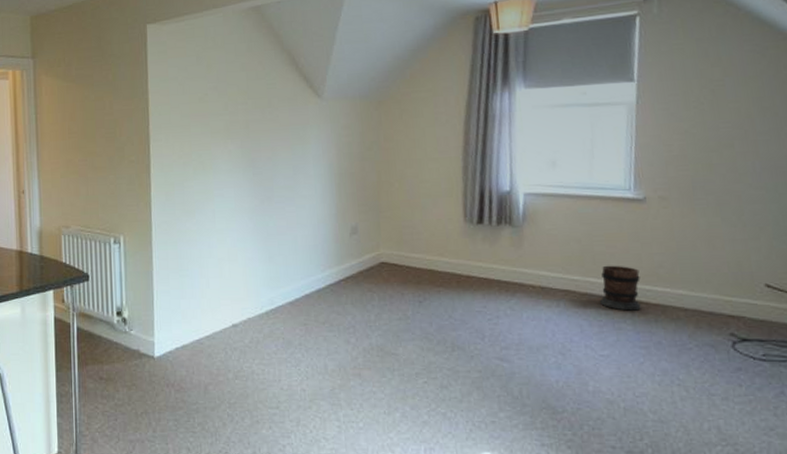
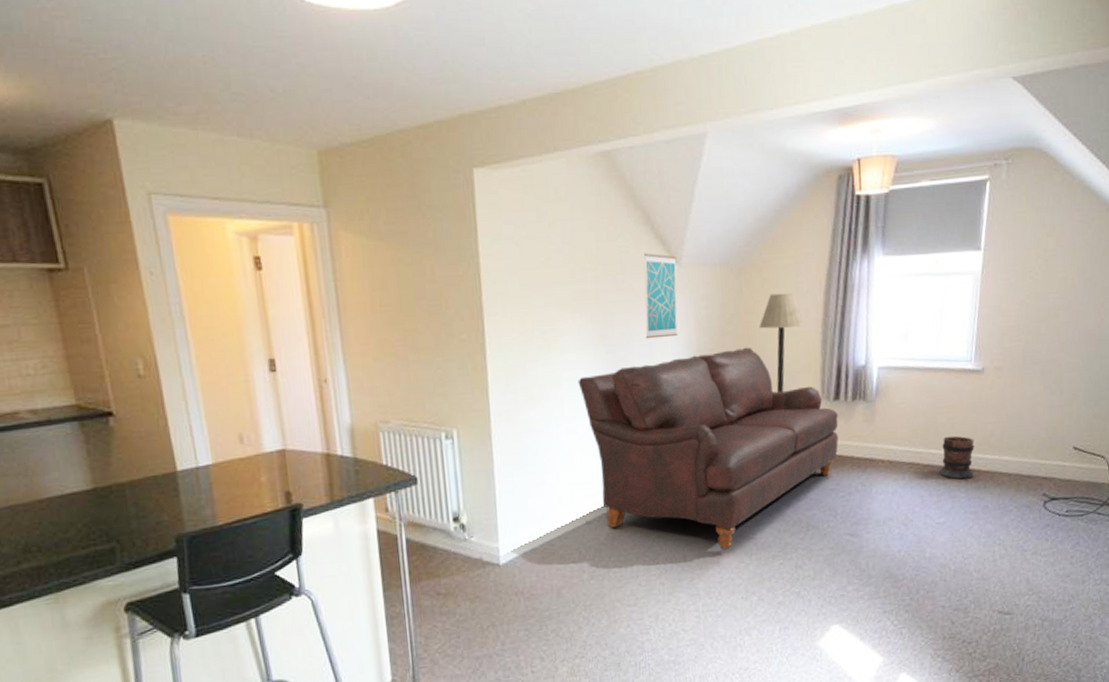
sofa: none [228,171,484,362] -> present [578,347,839,550]
wall art: none [289,88,320,163] -> present [644,253,678,339]
floor lamp: none [398,122,445,214] -> present [758,292,805,392]

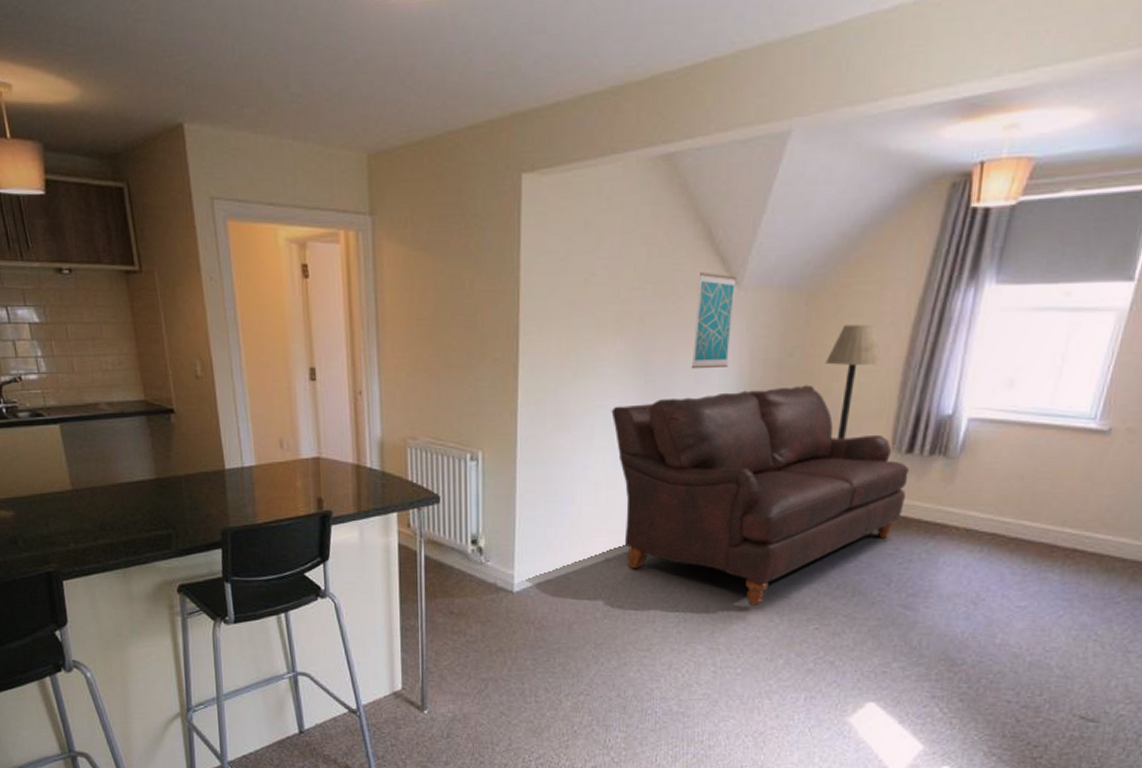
wooden barrel: present [939,435,975,480] -> none [1028,507,1083,559]

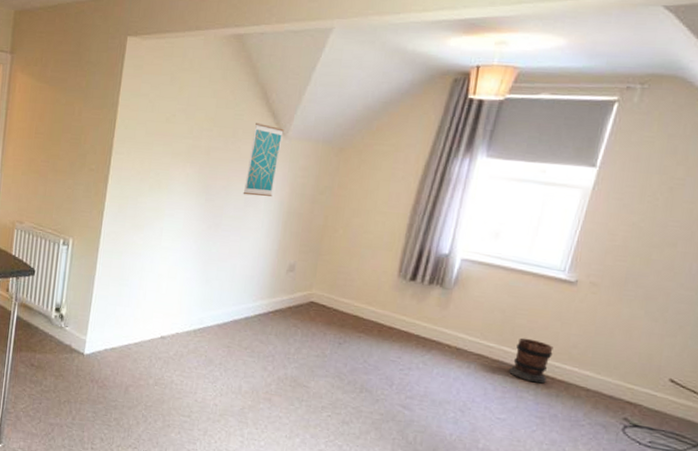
sofa: present [611,385,909,605] -> none [177,215,412,390]
floor lamp: present [825,324,882,439] -> none [348,175,394,263]
wooden barrel: none [1028,507,1083,559] -> present [508,338,554,384]

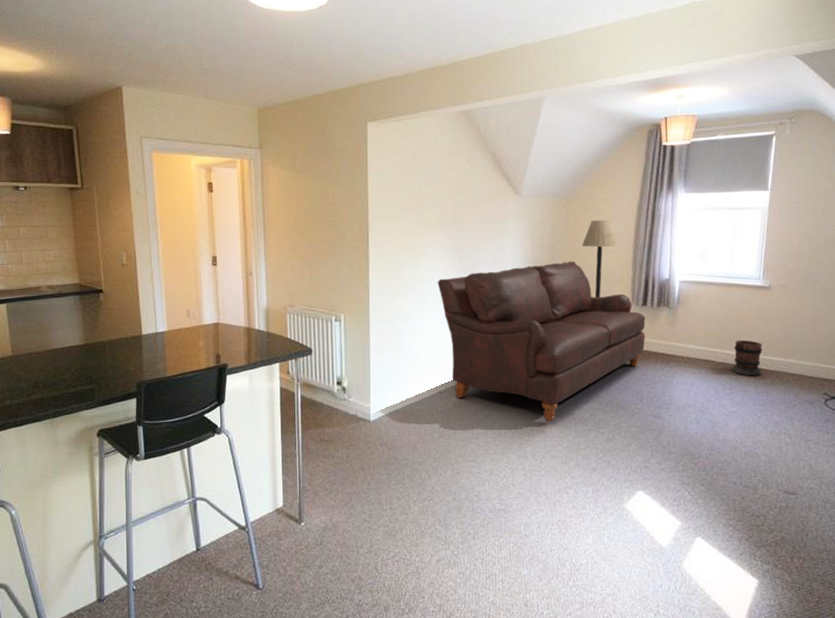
sofa: none [177,215,412,390] -> present [437,261,646,421]
wall art: present [243,122,284,197] -> none [491,186,518,252]
floor lamp: none [348,175,394,263] -> present [581,219,619,298]

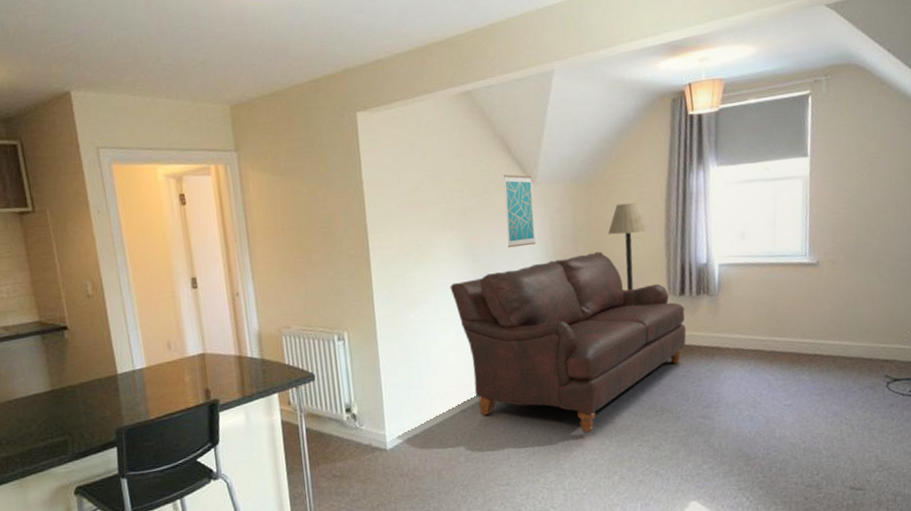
wall art: none [491,186,518,252] -> present [503,174,536,248]
wooden barrel: present [731,340,763,376] -> none [783,324,816,364]

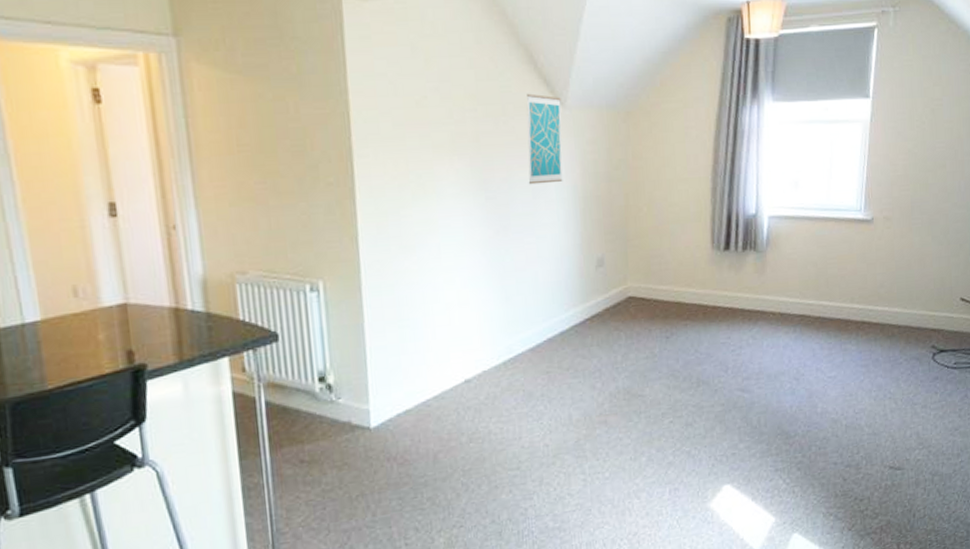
sofa: present [450,251,687,433] -> none [456,194,729,408]
floor lamp: present [607,202,649,290] -> none [647,138,694,242]

